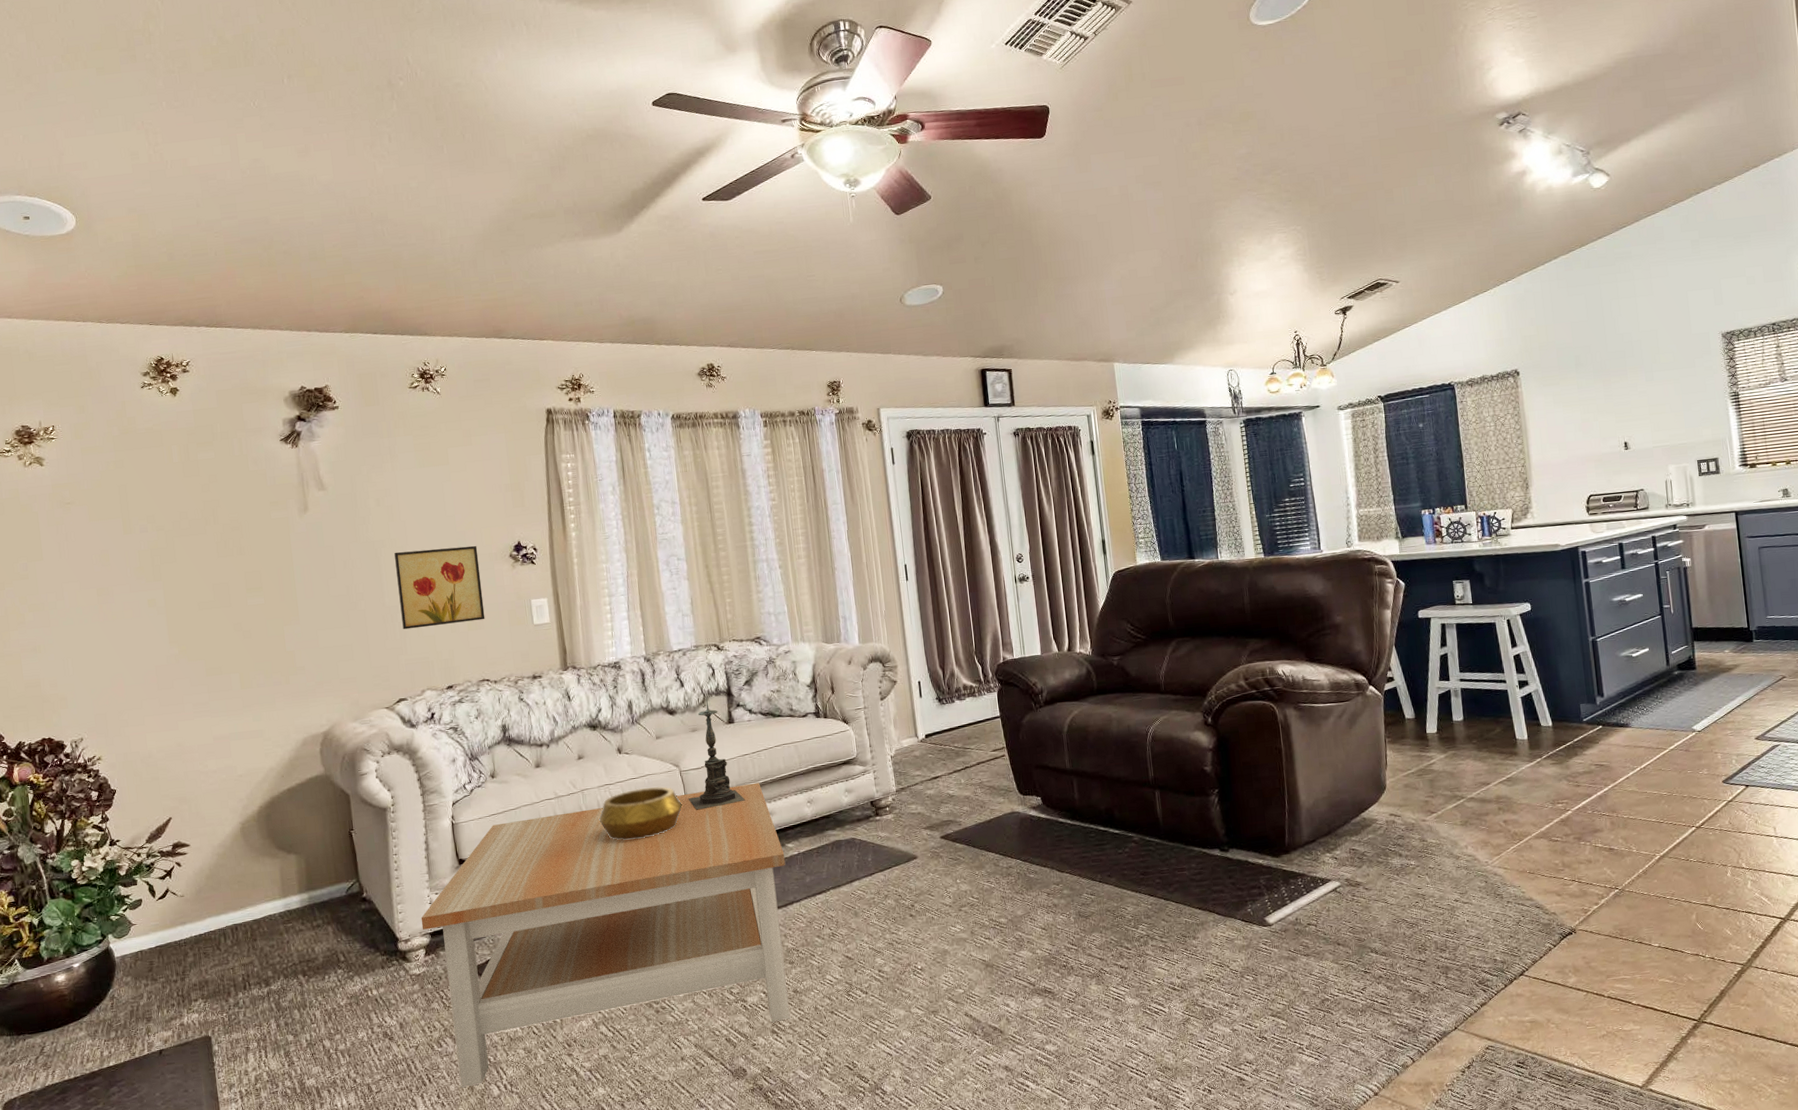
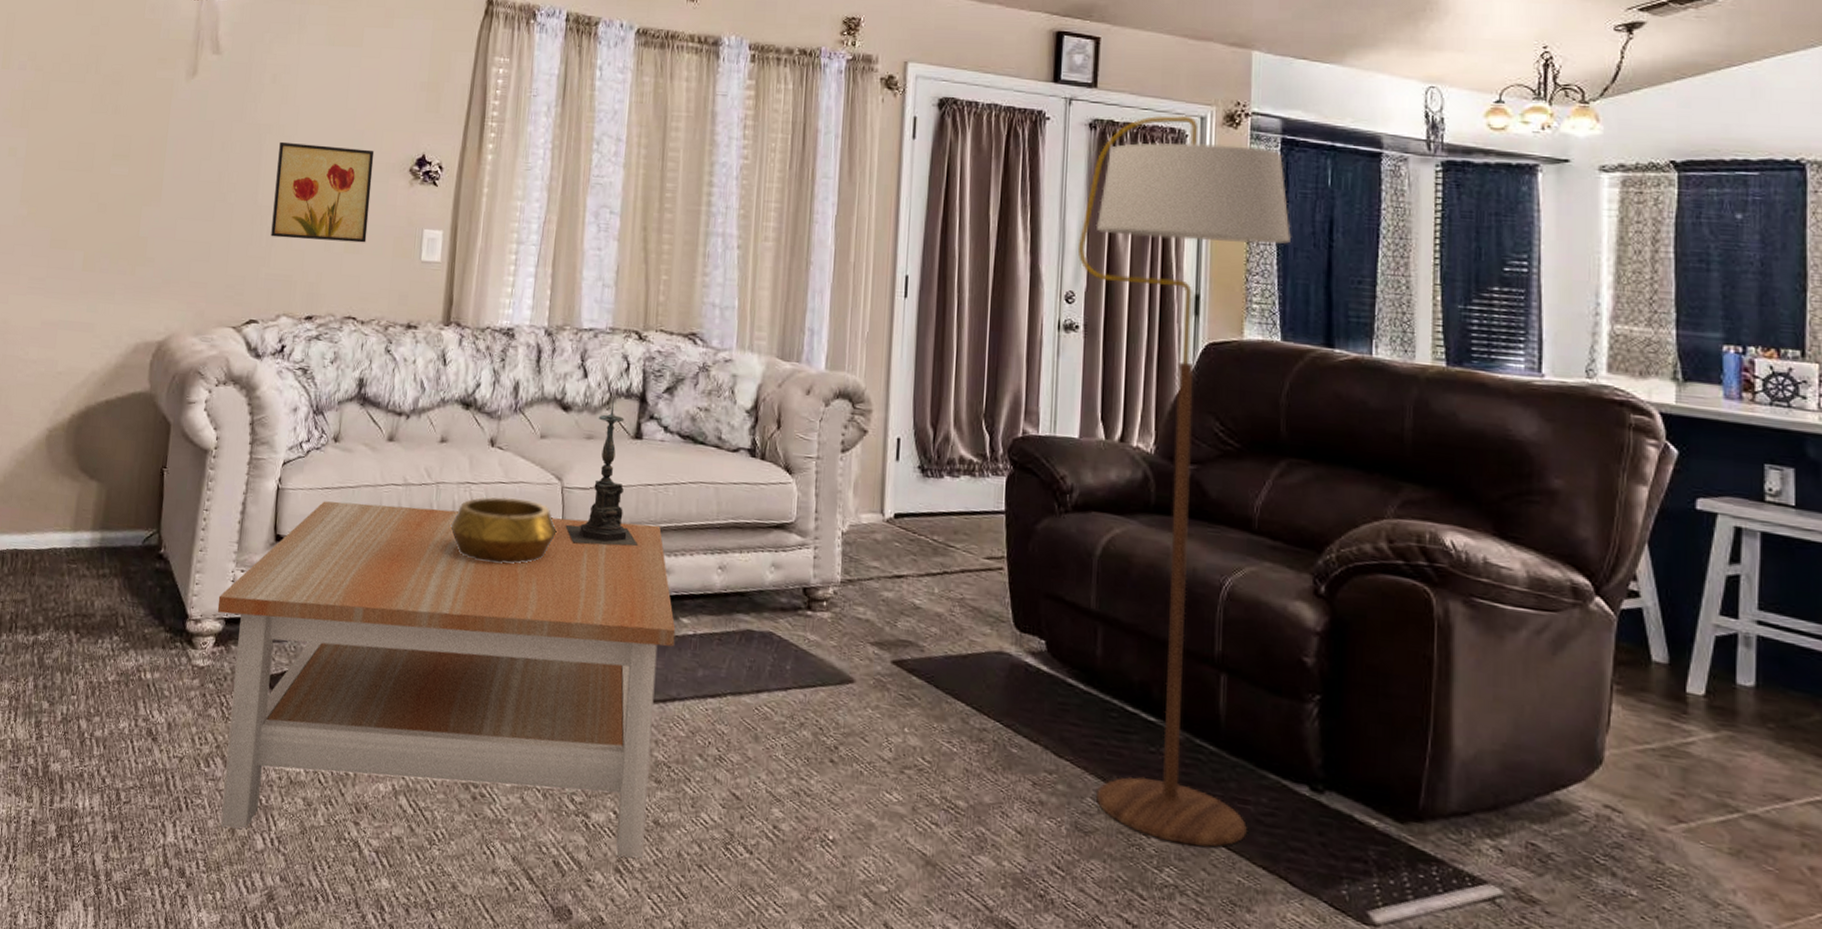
floor lamp: none [1019,416,1187,908] -> present [1078,115,1292,847]

